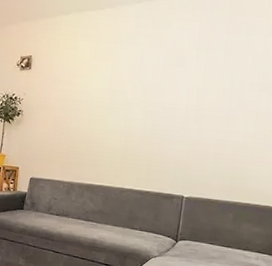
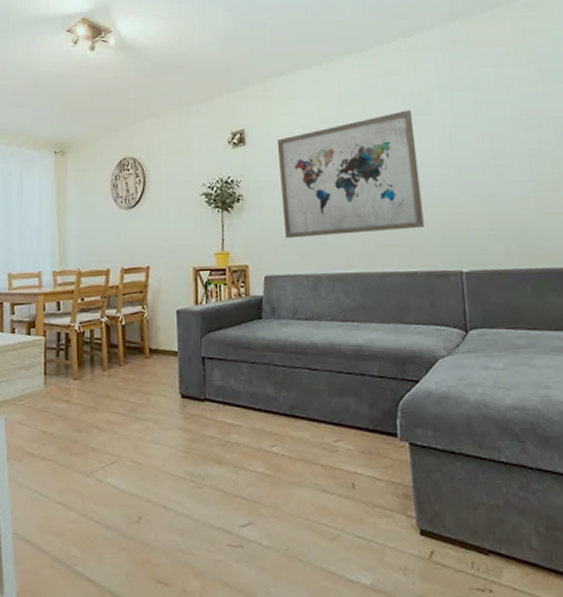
wall art: none [51,60,171,158] -> present [277,110,424,239]

